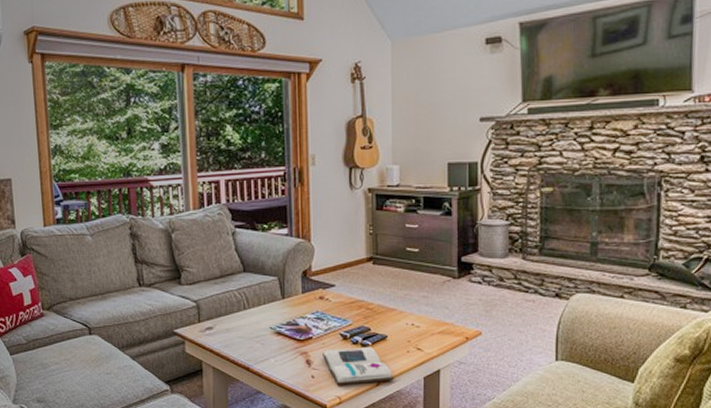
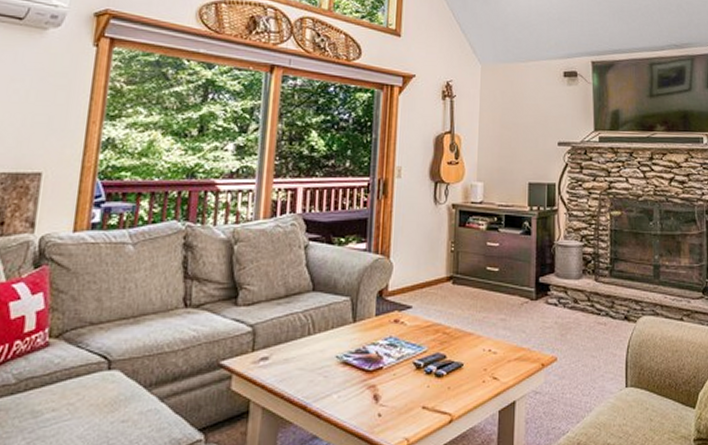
book: present [321,346,394,385] -> none [391,376,468,424]

